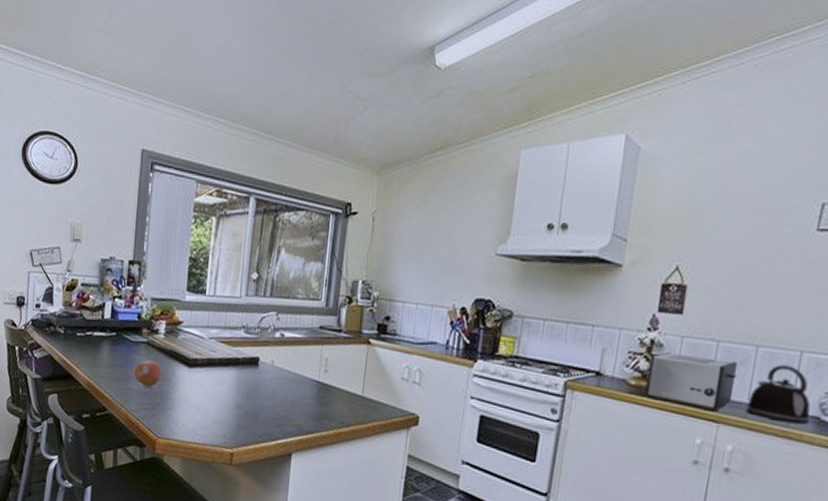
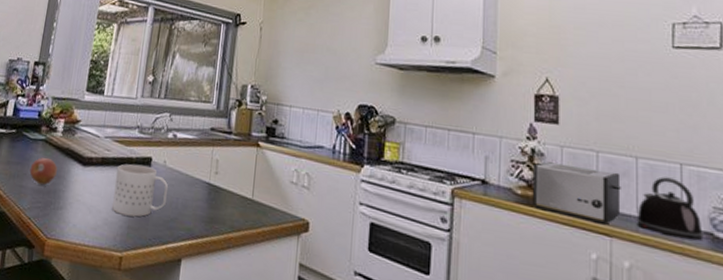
mug: none [221,364,278,416] -> present [112,164,169,217]

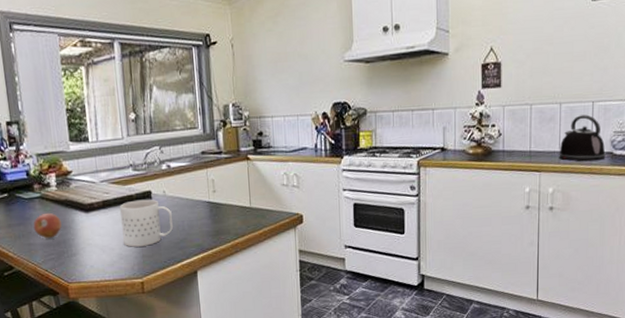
toaster: present [532,162,621,226] -> none [481,119,548,165]

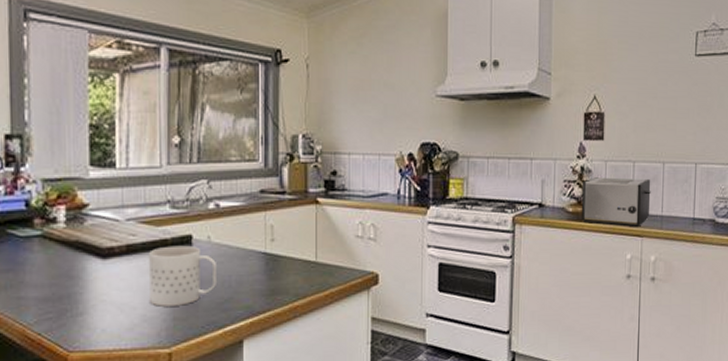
fruit: present [33,212,62,239] -> none [27,256,67,292]
toaster: none [481,119,548,165] -> present [581,177,651,228]
kettle: present [559,115,606,162] -> none [661,177,708,229]

